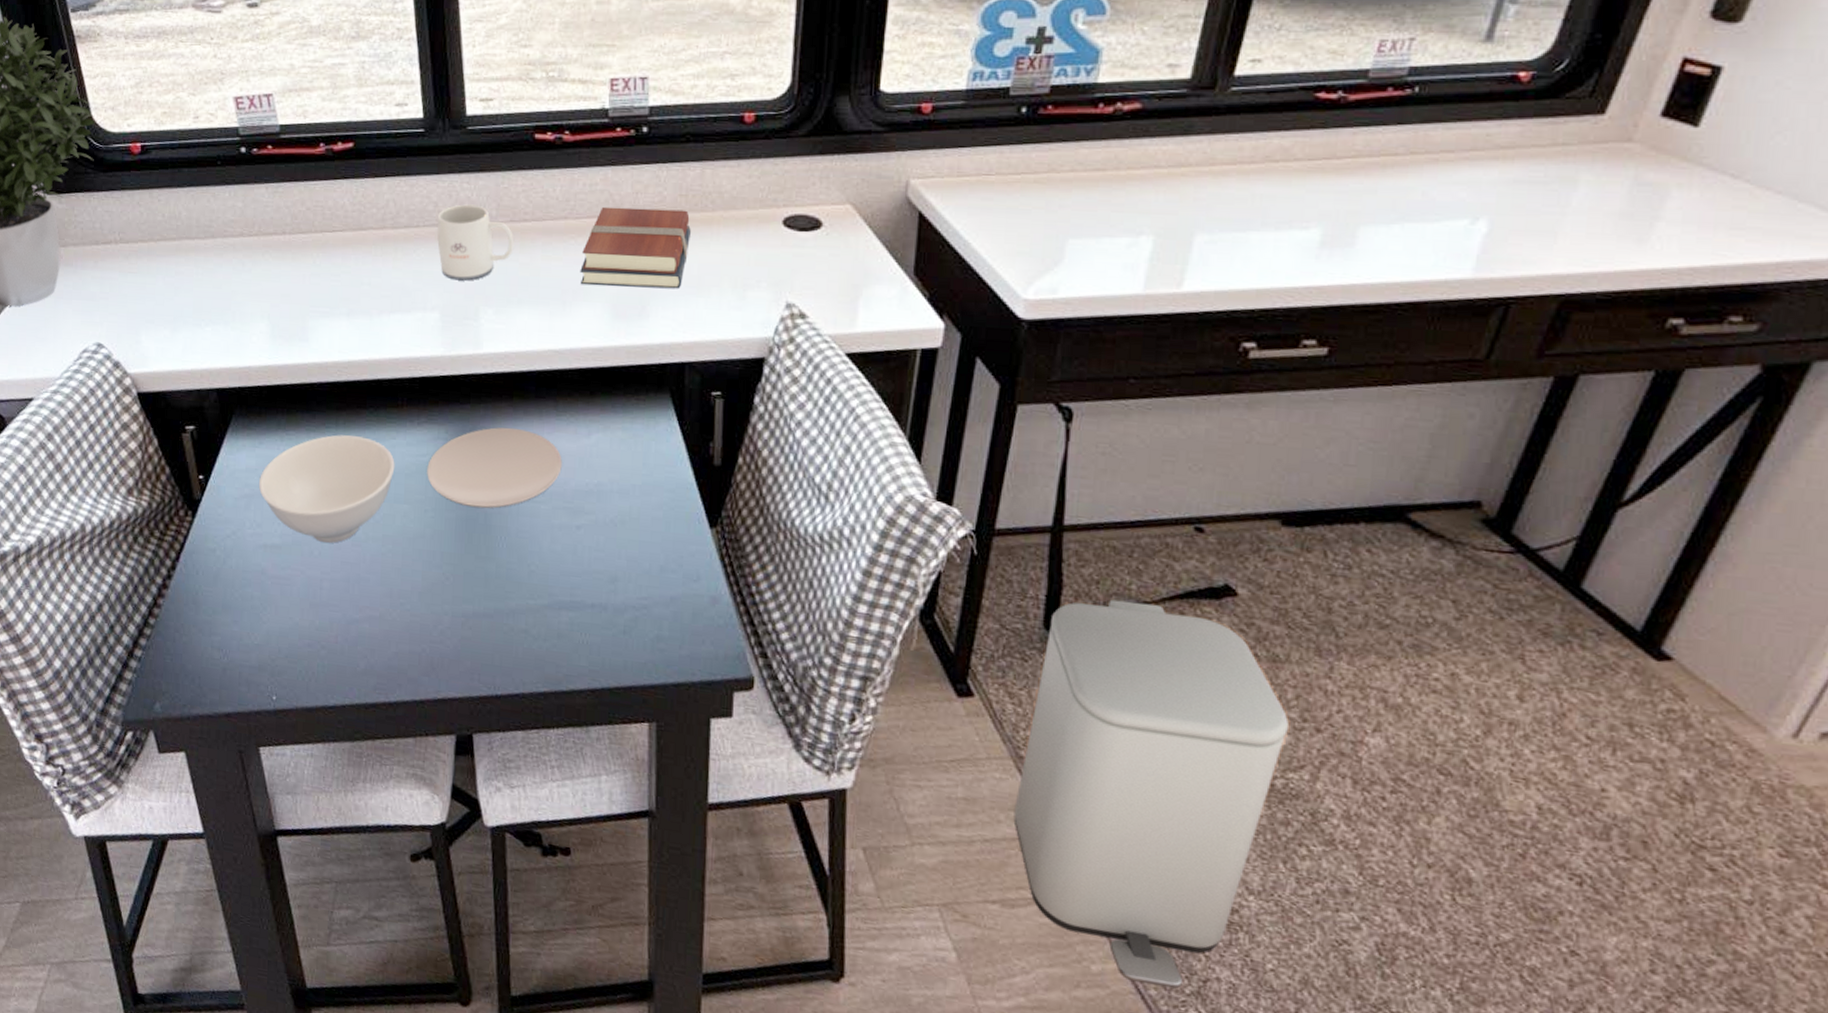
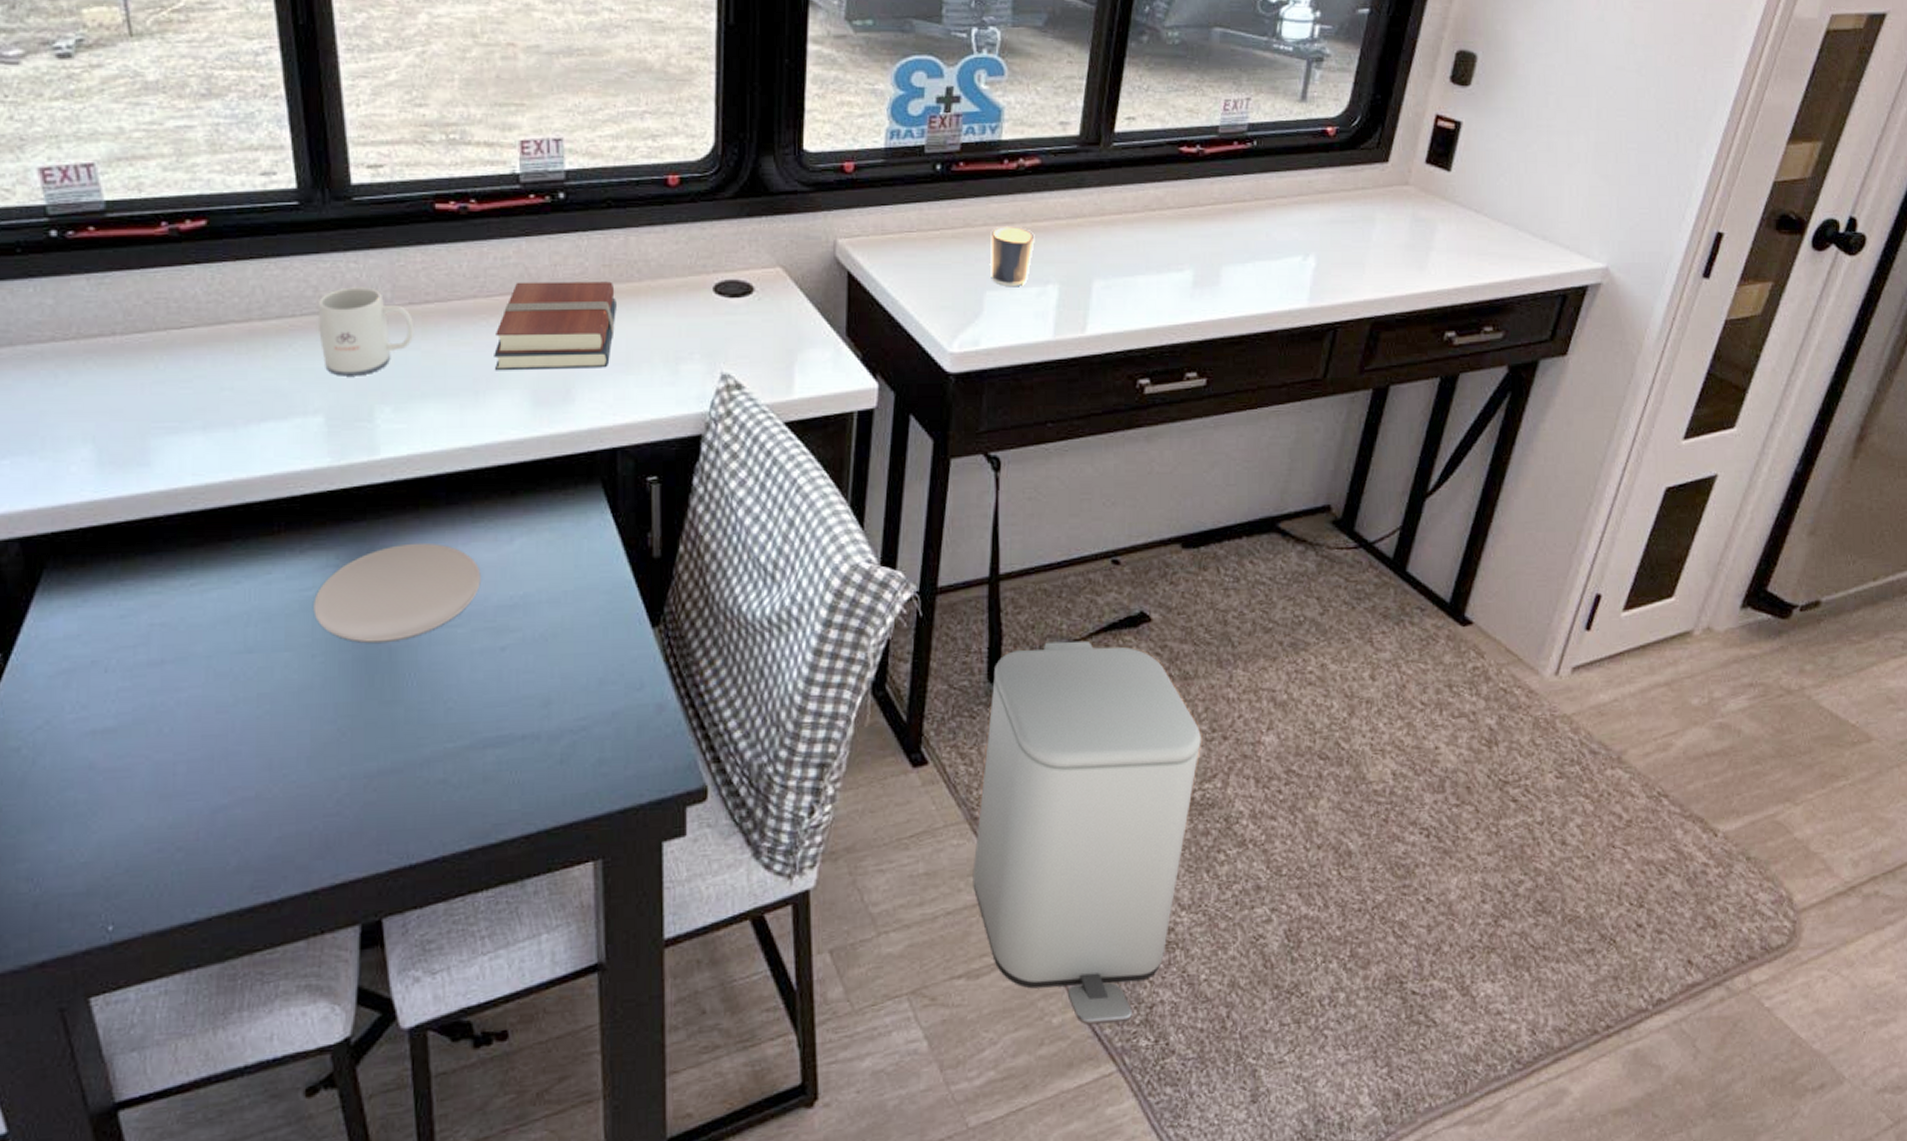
bowl: present [258,434,395,543] -> none [82,576,271,715]
mug: none [1075,173,1128,235] -> present [991,227,1034,286]

